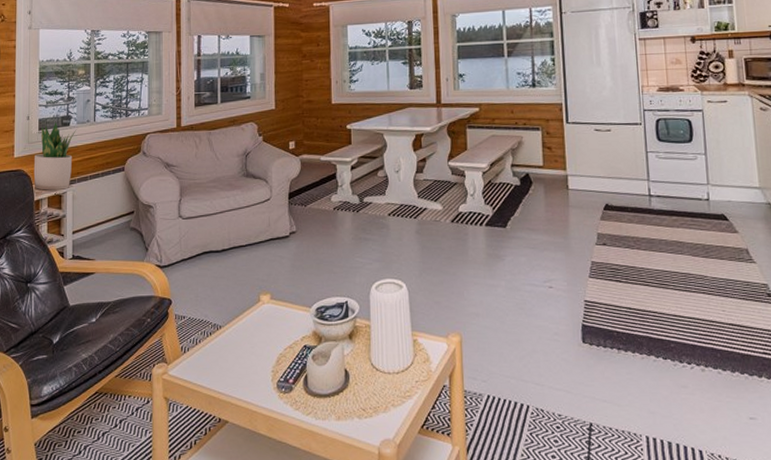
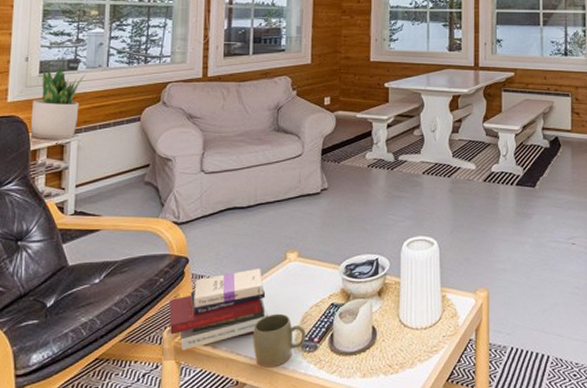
books: none [156,309,245,387] -> present [169,267,268,351]
mug: none [232,354,281,407] -> present [253,313,306,368]

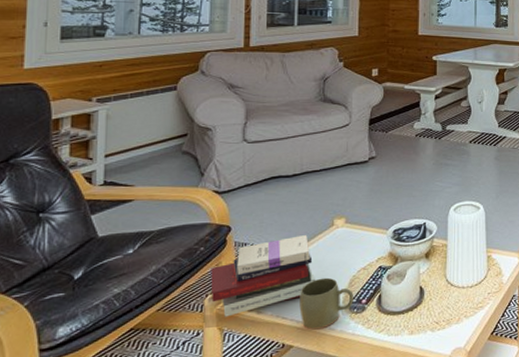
planter: present [30,65,86,139] -> none [51,31,115,108]

